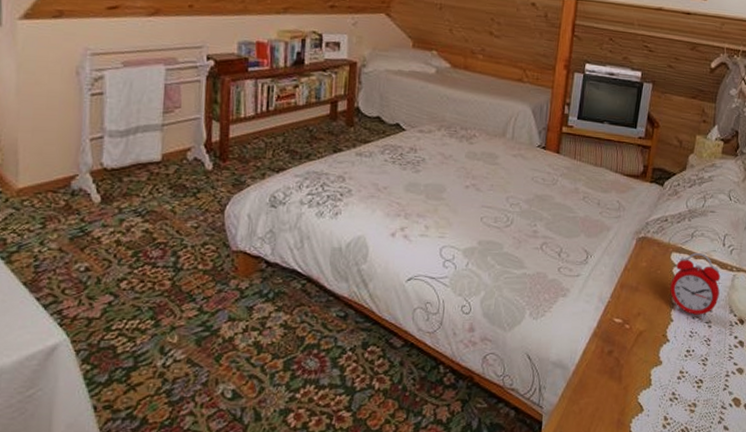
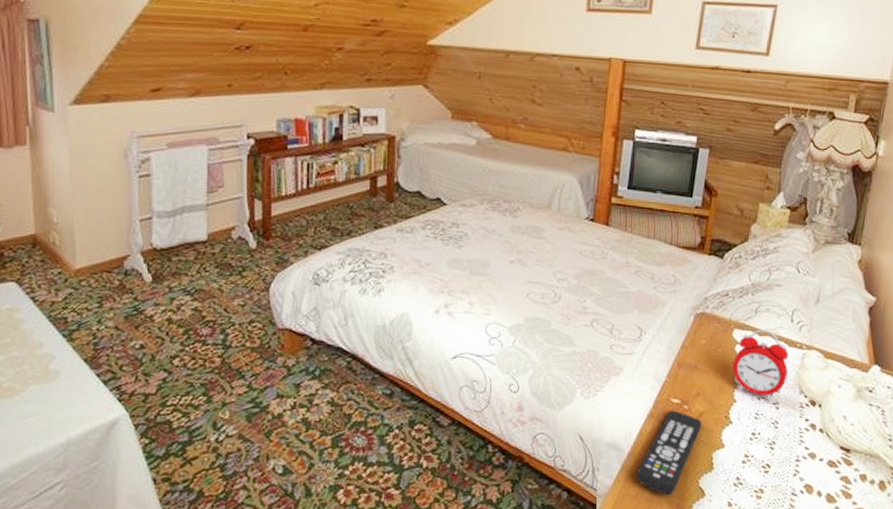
remote control: none [579,329,642,412] -> present [635,410,702,496]

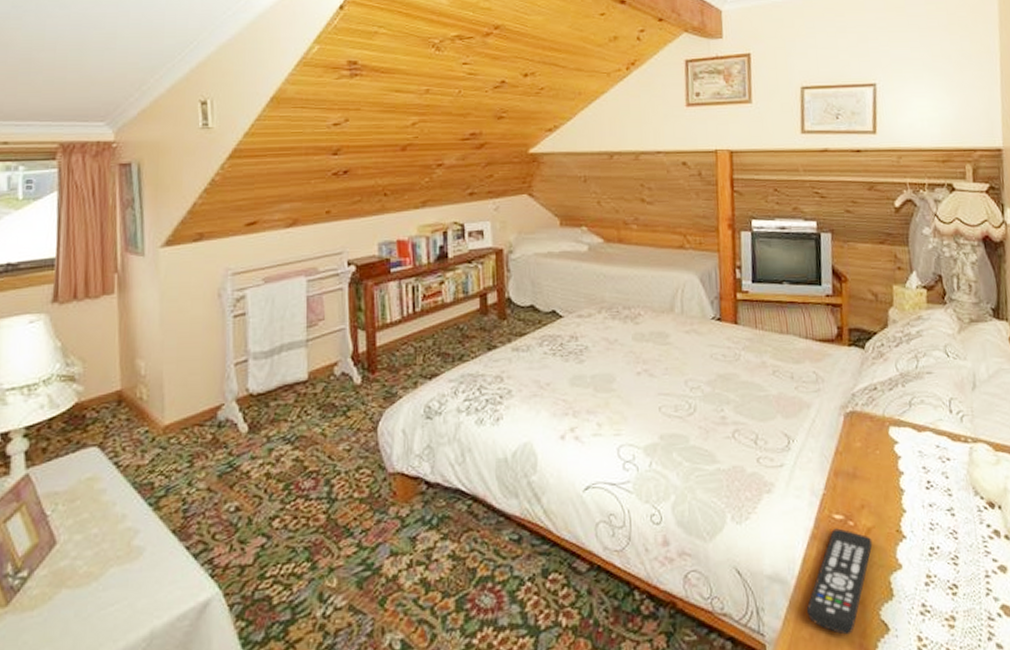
alarm clock: present [732,330,789,402] -> none [894,424,958,508]

